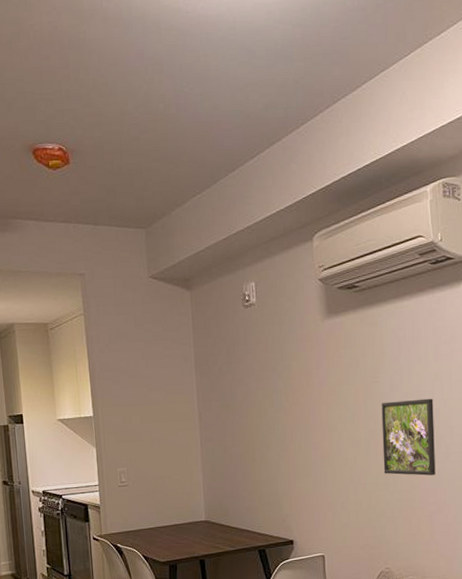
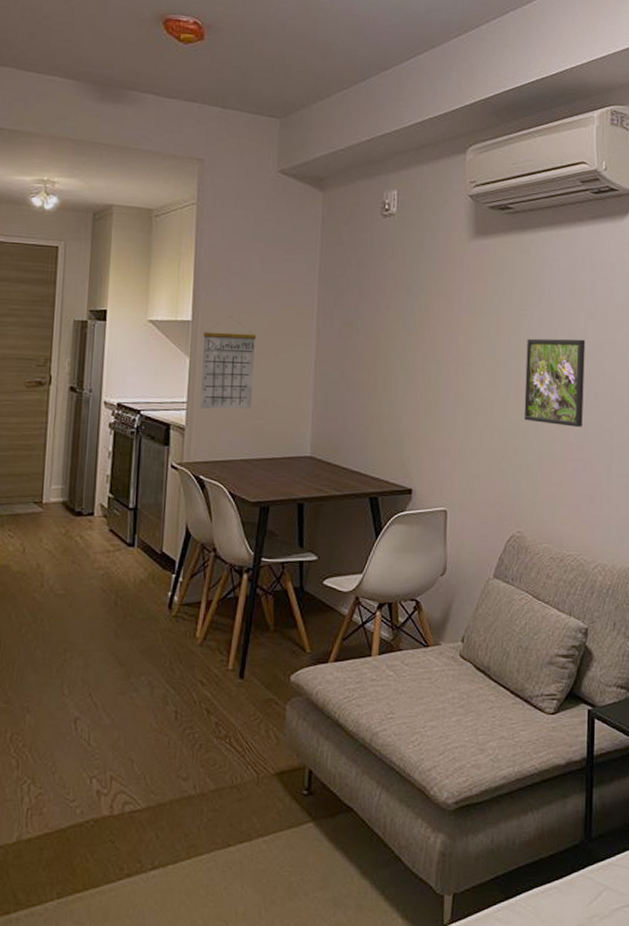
calendar: none [104,409,152,490] -> present [200,316,257,410]

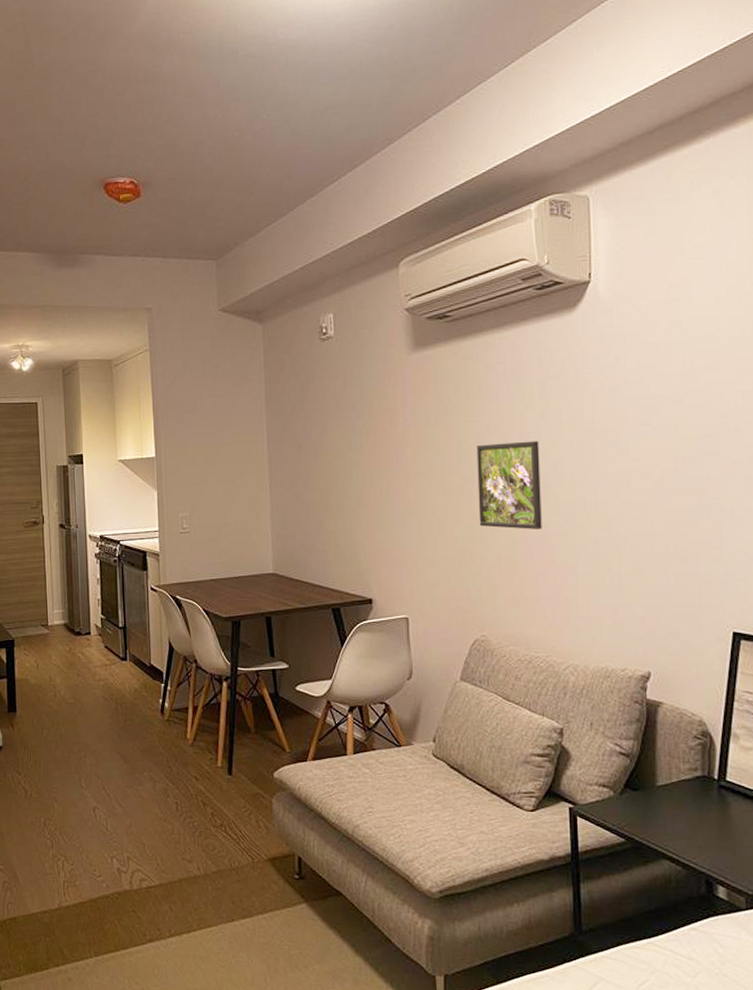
calendar: present [200,316,257,410] -> none [167,449,215,536]

